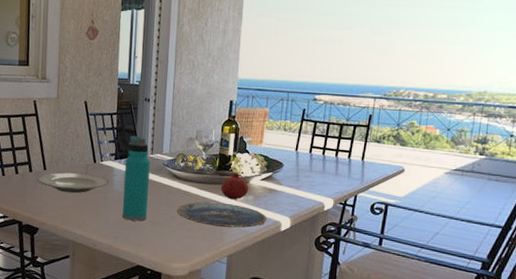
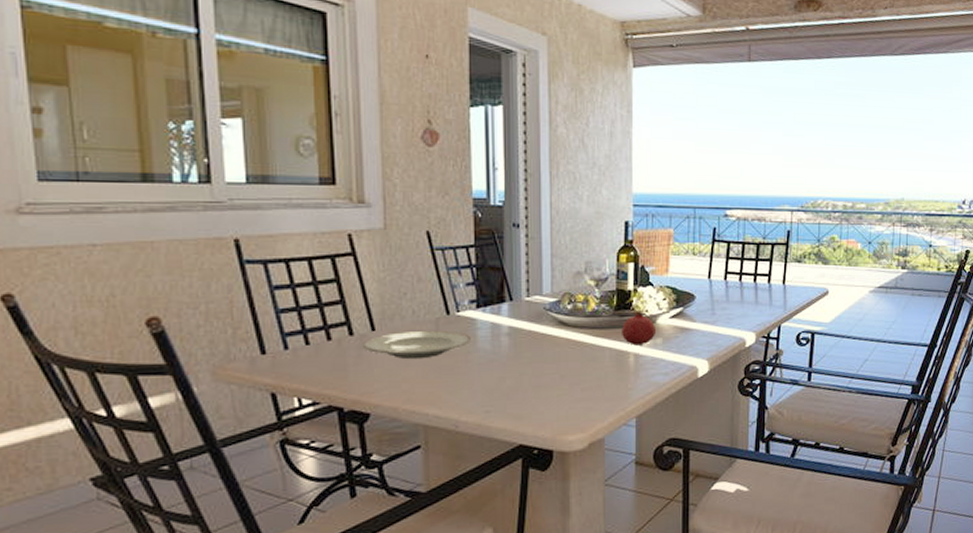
water bottle: present [122,135,150,221] -> none [491,273,527,387]
plate: present [177,201,267,228] -> none [567,350,681,381]

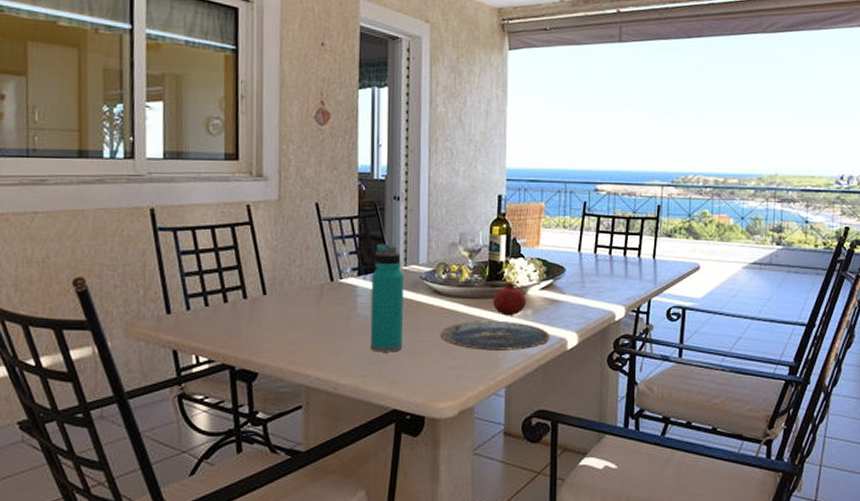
plate: present [362,329,472,360] -> none [254,295,353,323]
water bottle: none [491,273,527,387] -> present [370,243,404,352]
plate: none [567,350,681,381] -> present [440,320,550,350]

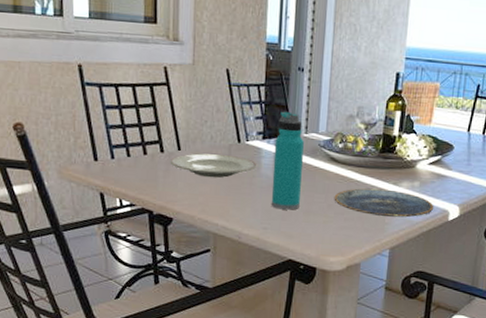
plate: none [254,295,353,323] -> present [170,153,257,178]
fruit: present [493,282,527,316] -> none [384,155,416,186]

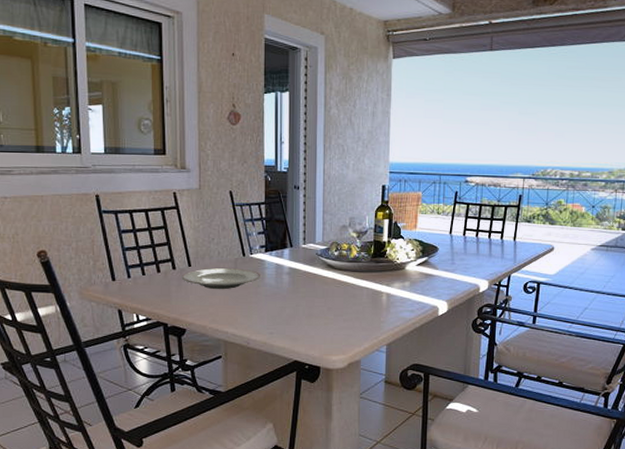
water bottle: present [271,111,304,210] -> none [275,225,303,315]
plate: present [334,188,434,218] -> none [333,290,425,315]

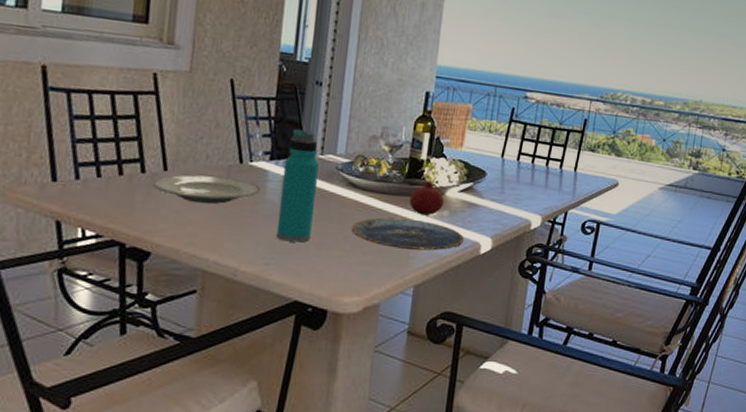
water bottle: none [275,225,303,315] -> present [276,129,319,243]
plate: none [333,290,425,315] -> present [351,217,465,251]
fruit: none [377,258,405,287] -> present [409,180,445,216]

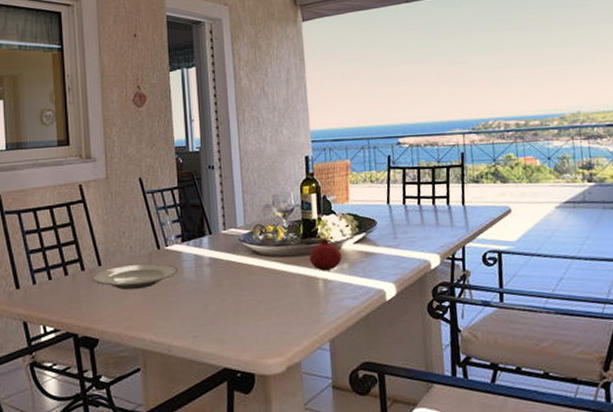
water bottle: present [276,129,319,243] -> none [194,210,228,314]
plate: present [351,217,465,251] -> none [262,276,369,306]

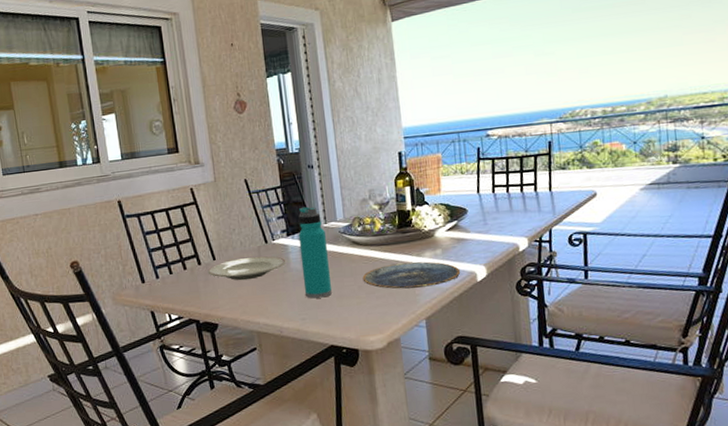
water bottle: none [194,210,228,314] -> present [298,206,332,299]
plate: none [262,276,369,306] -> present [362,261,461,289]
fruit: present [309,238,343,271] -> none [405,227,436,257]

